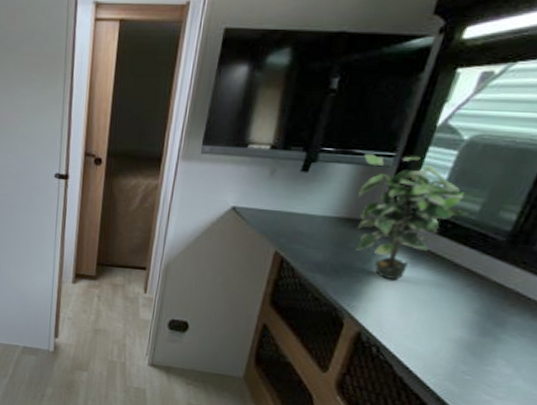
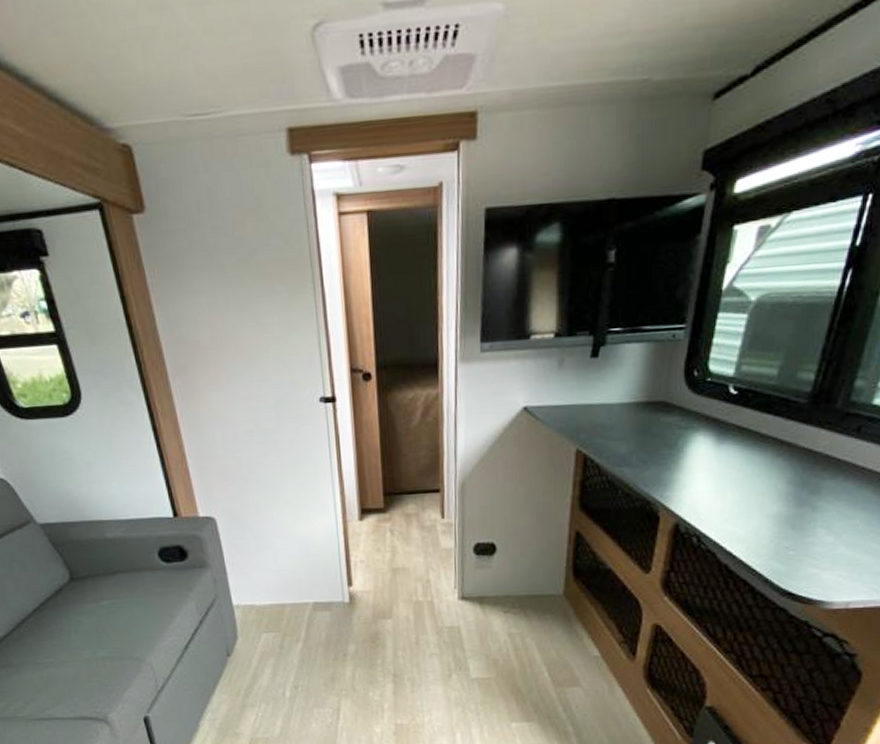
potted plant: present [356,153,469,280] -> none [653,325,768,461]

